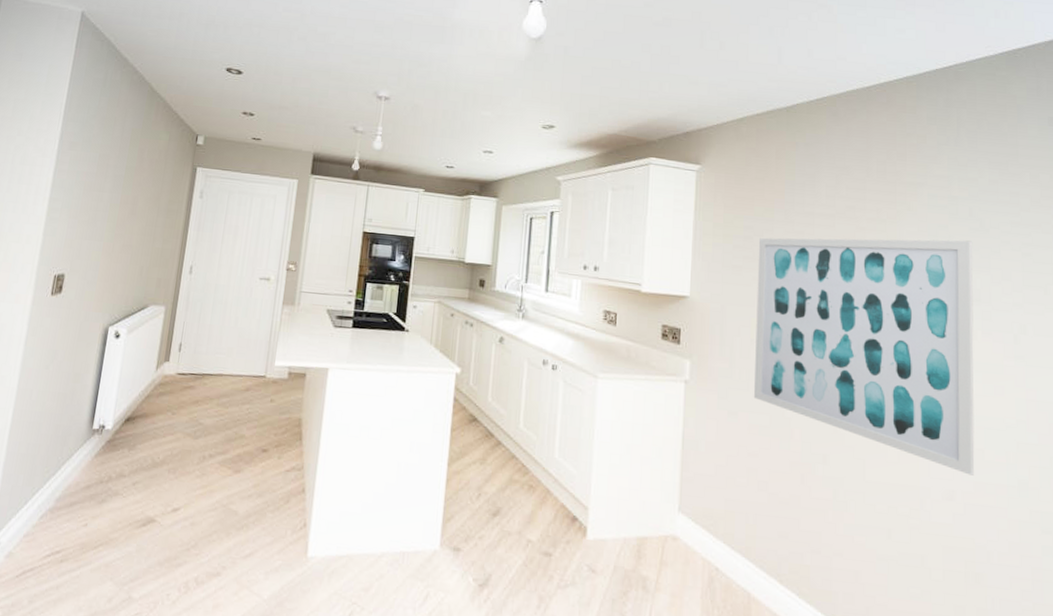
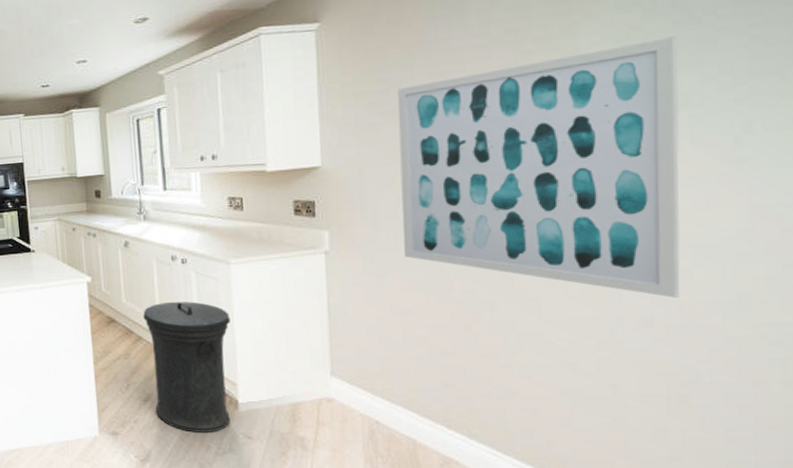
trash can: none [503,408,591,561] -> present [143,301,230,433]

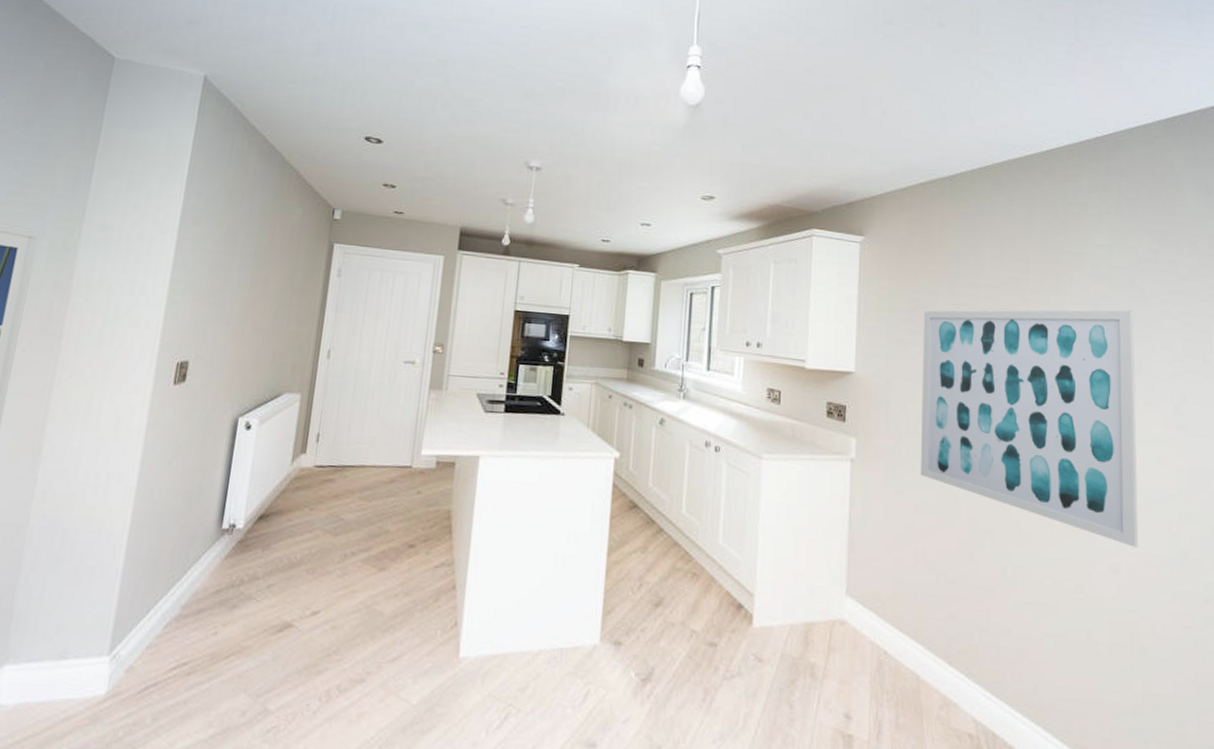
trash can: present [143,301,230,433] -> none [666,492,755,651]

